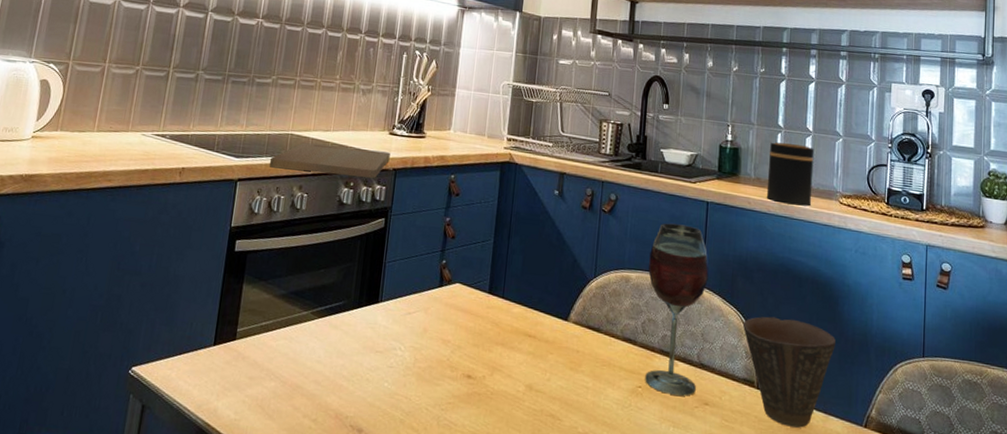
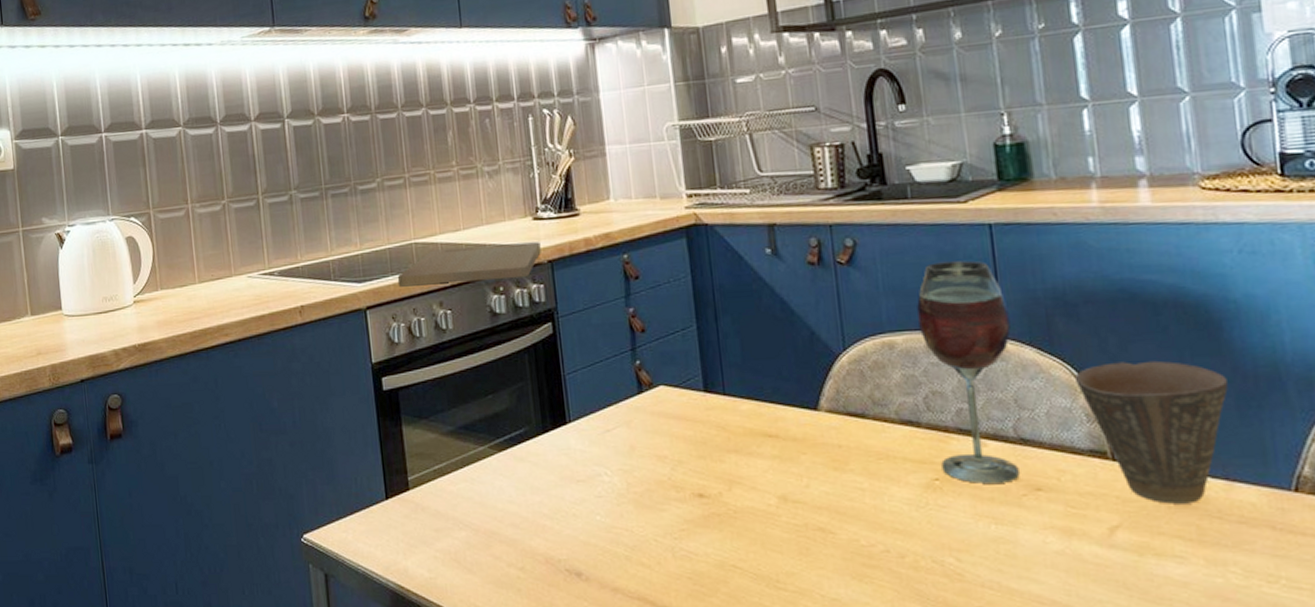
cylinder: present [766,142,815,207] -> none [1073,118,1153,206]

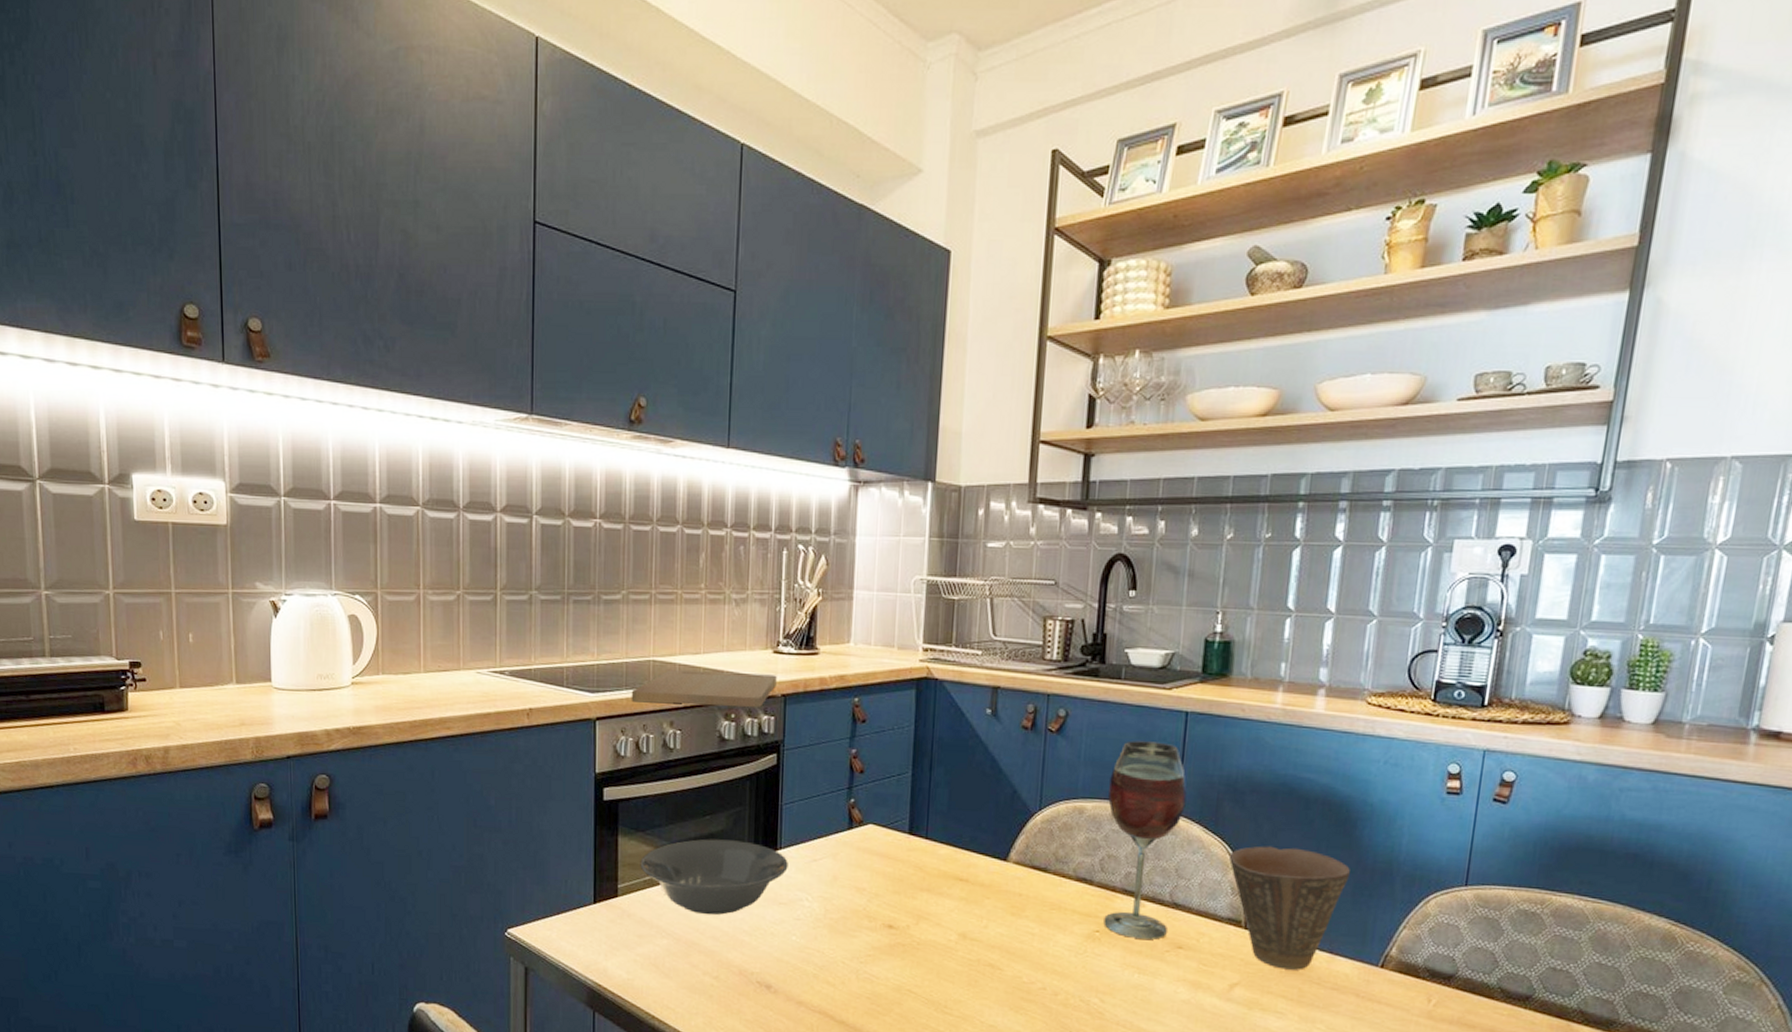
bowl: none [427,417,581,501] -> present [640,839,788,915]

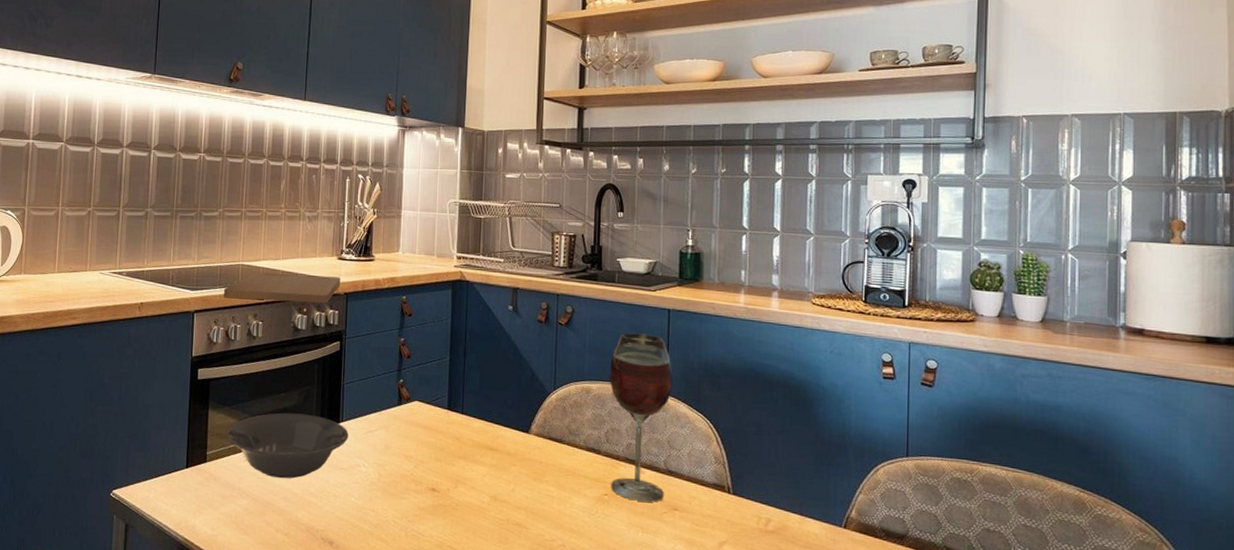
cup: present [1229,846,1350,970] -> none [712,421,811,530]

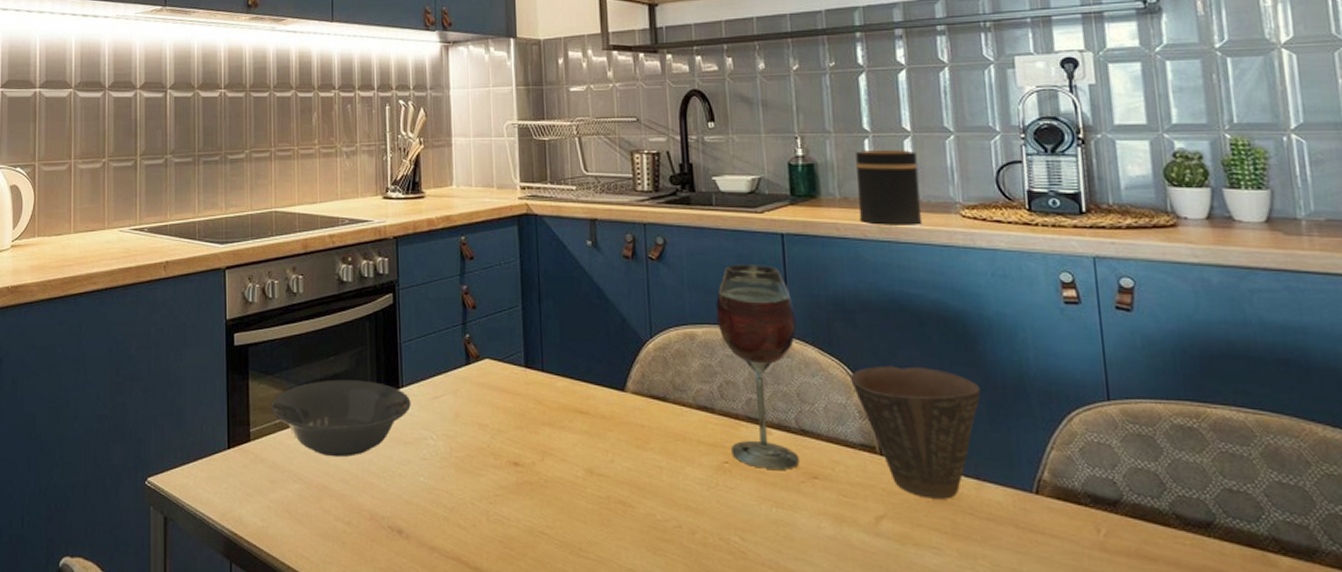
cutting board: present [223,272,341,304] -> none [256,219,388,251]
cup: none [712,421,811,530] -> present [851,365,981,499]
cylinder: none [732,245,783,309] -> present [856,150,921,225]

